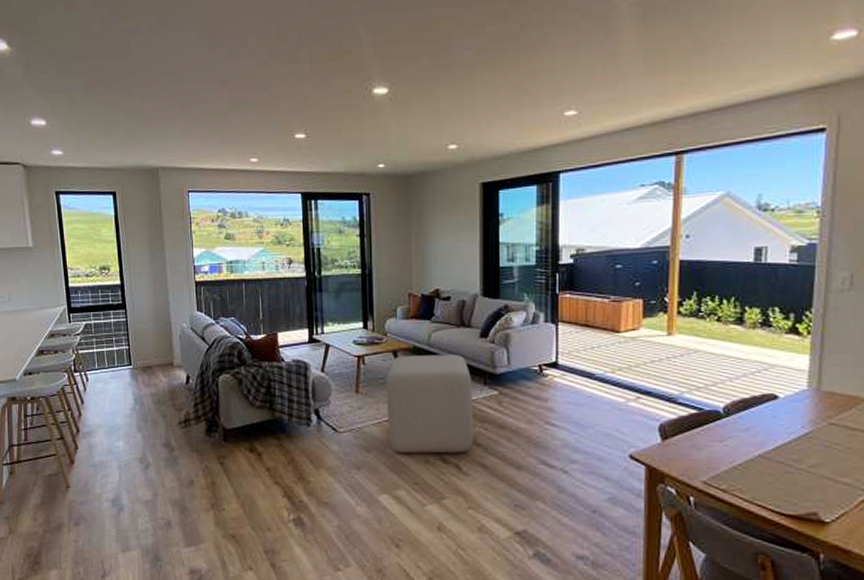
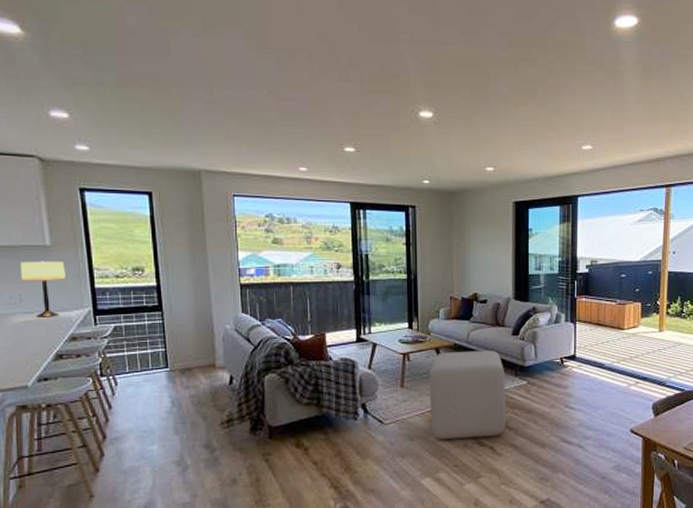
table lamp: none [10,261,45,315] -> present [21,261,66,318]

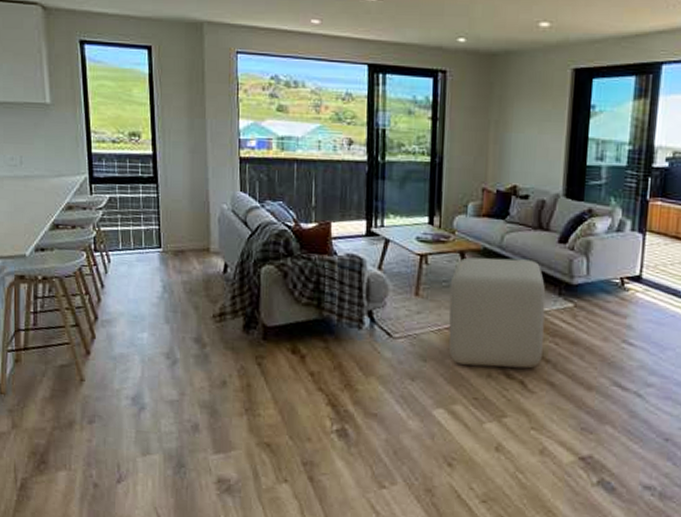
table lamp: present [21,261,66,318] -> none [22,120,64,183]

